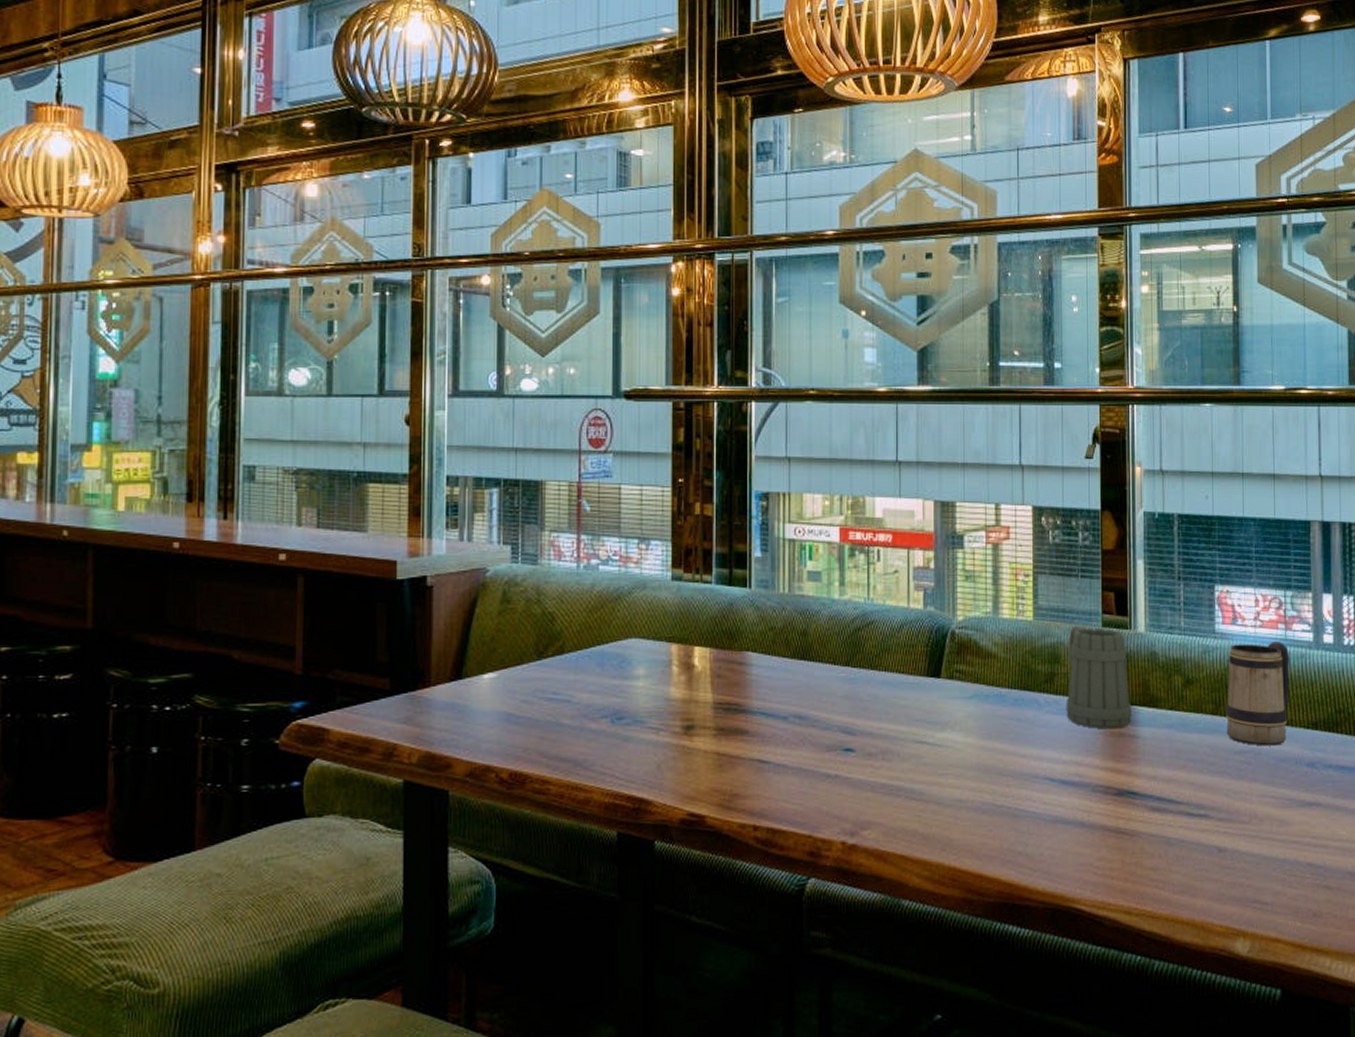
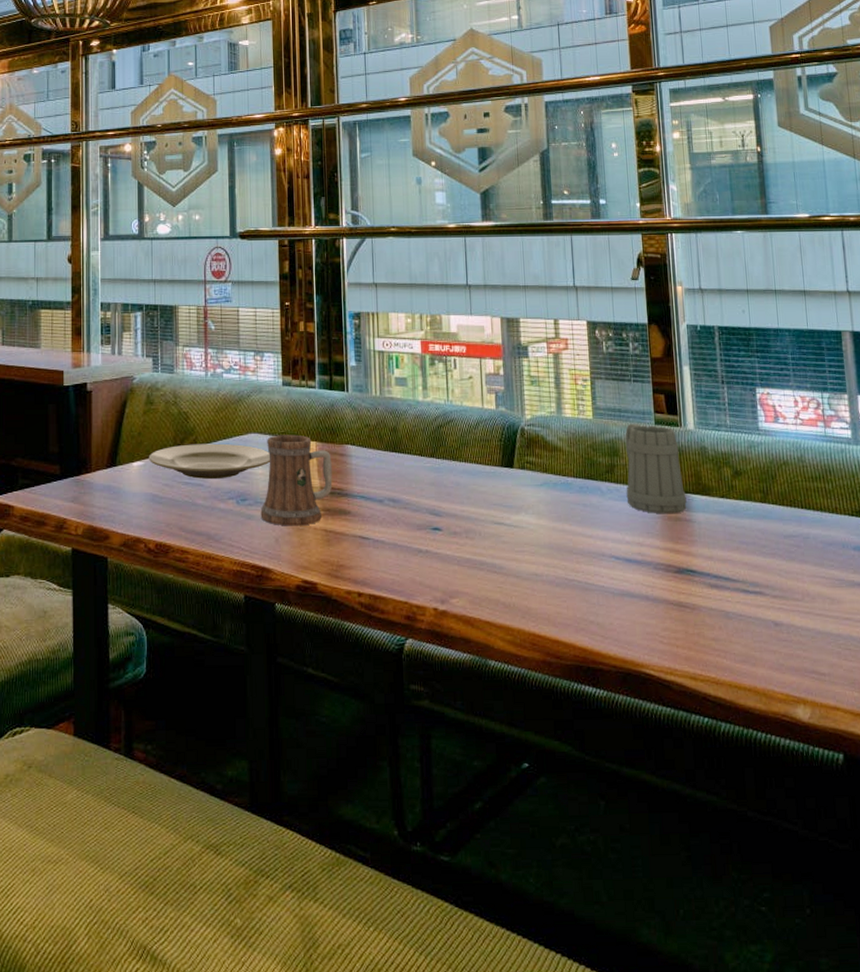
plate: none [503,650,653,694] -> present [148,443,270,479]
beer mug: none [640,639,728,749] -> present [260,434,333,526]
beer mug: present [1226,641,1290,746] -> none [773,438,833,531]

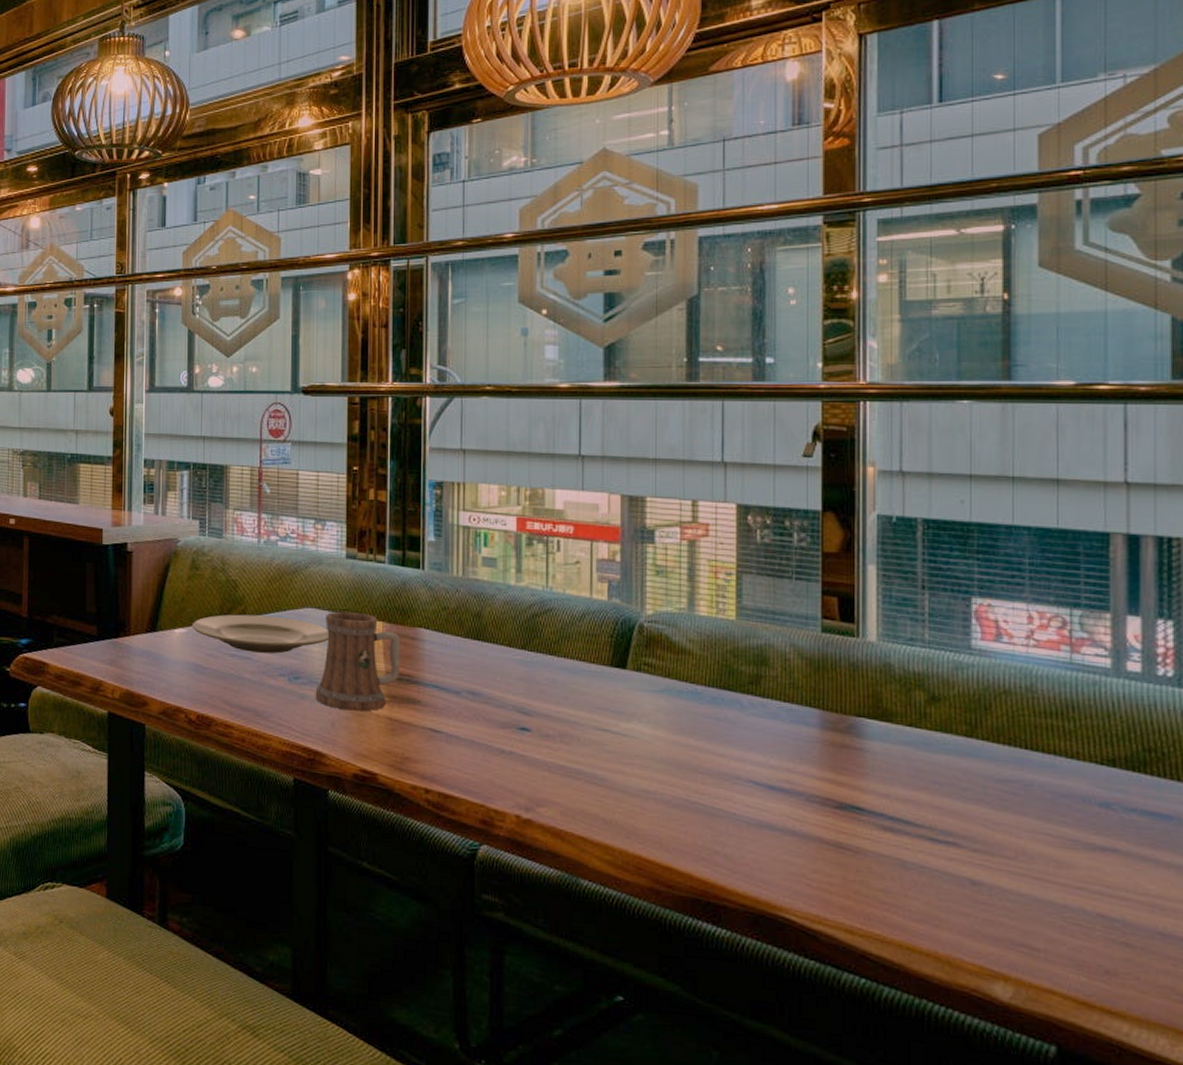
beer mug: present [625,423,687,514] -> none [775,628,858,740]

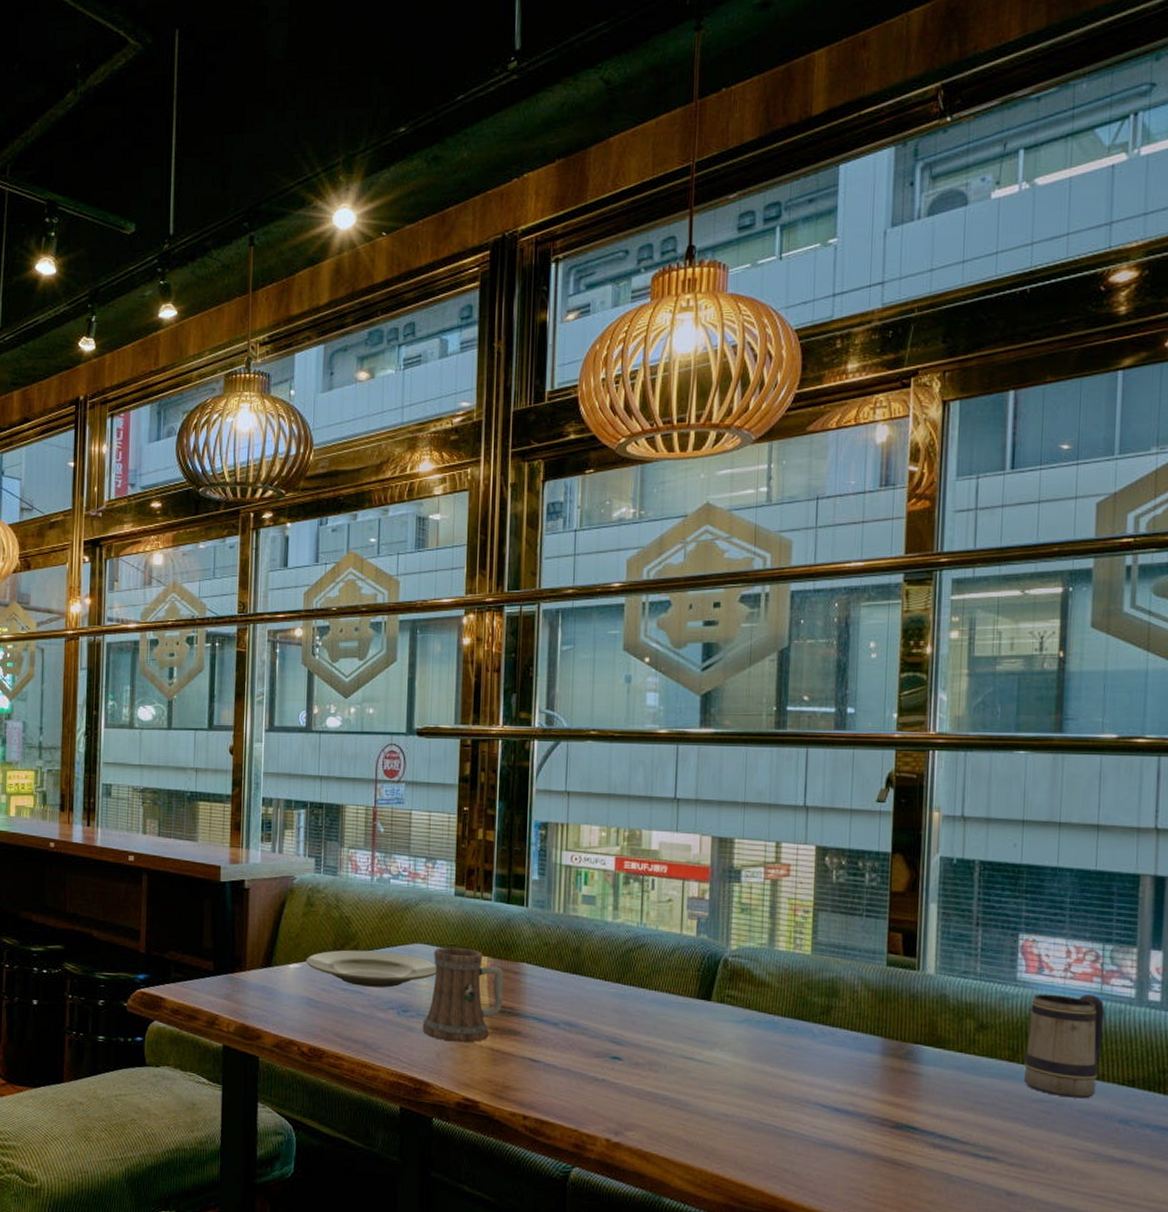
beer mug: none [984,663,1076,779] -> present [1023,993,1105,1099]

